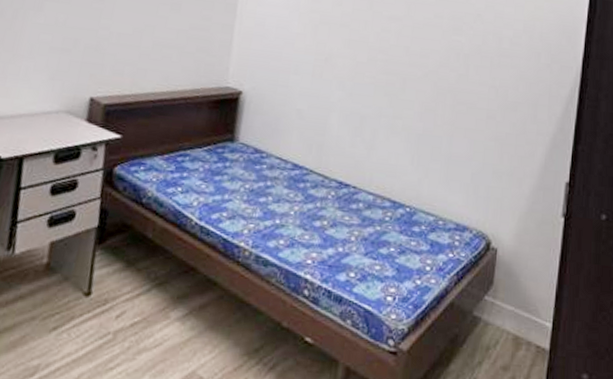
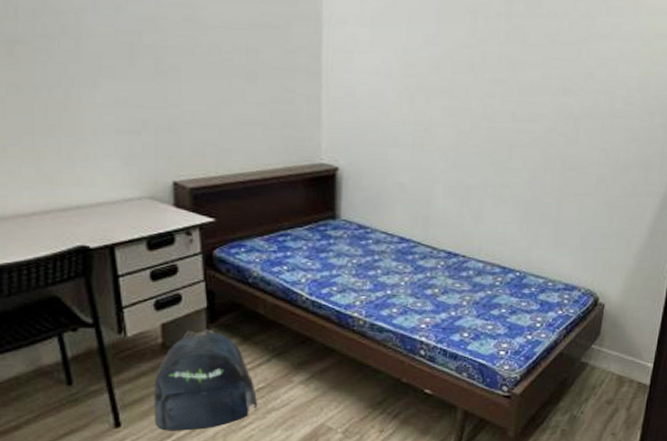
backpack: none [21,250,130,369] -> present [153,329,257,431]

